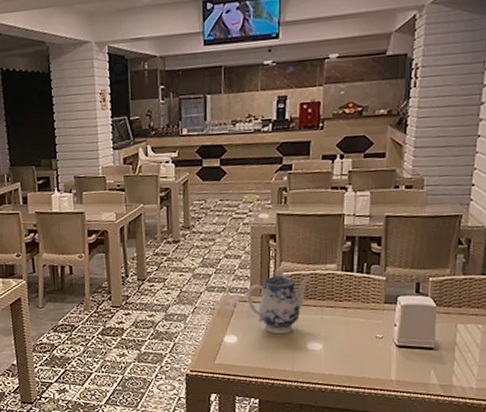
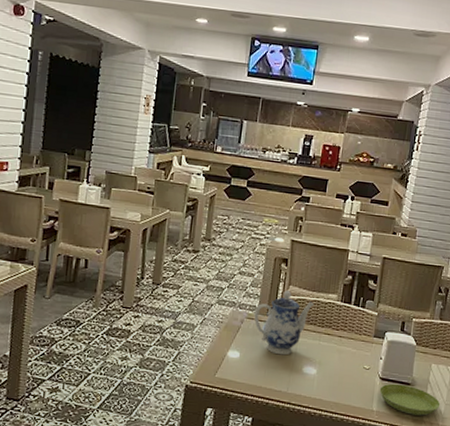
saucer: none [397,349,472,381] -> present [379,383,441,416]

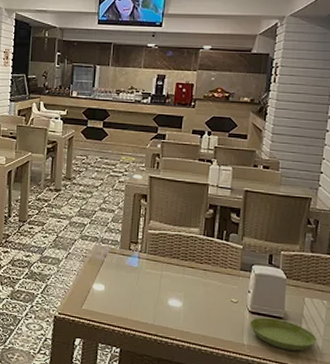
teapot: present [254,290,315,356] -> none [116,225,177,288]

